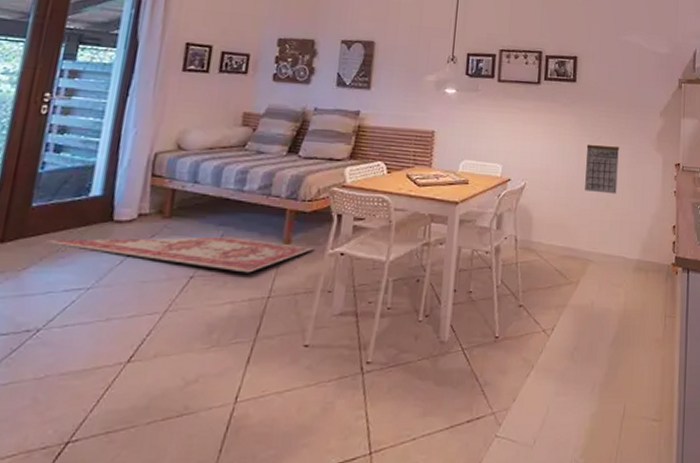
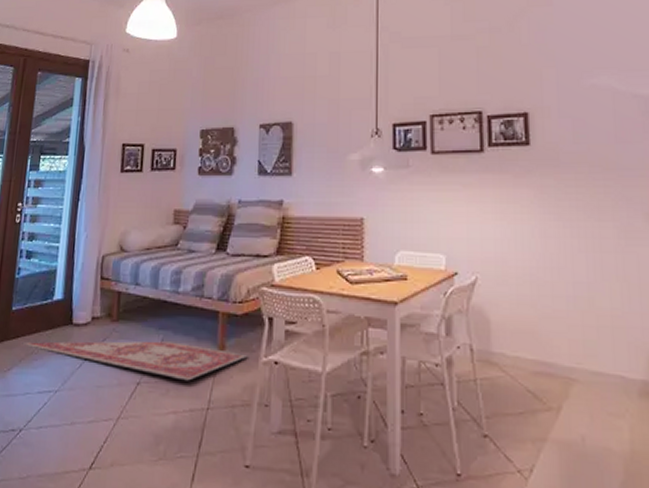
calendar: present [585,144,619,194] -> none [552,223,602,289]

